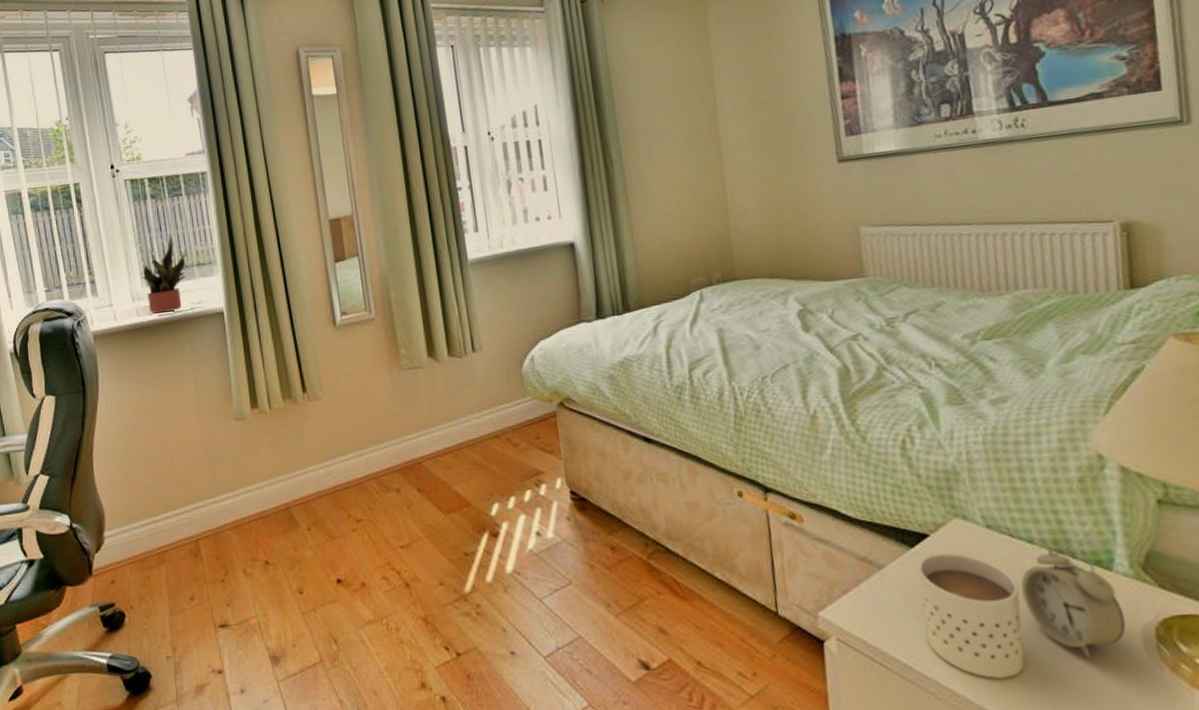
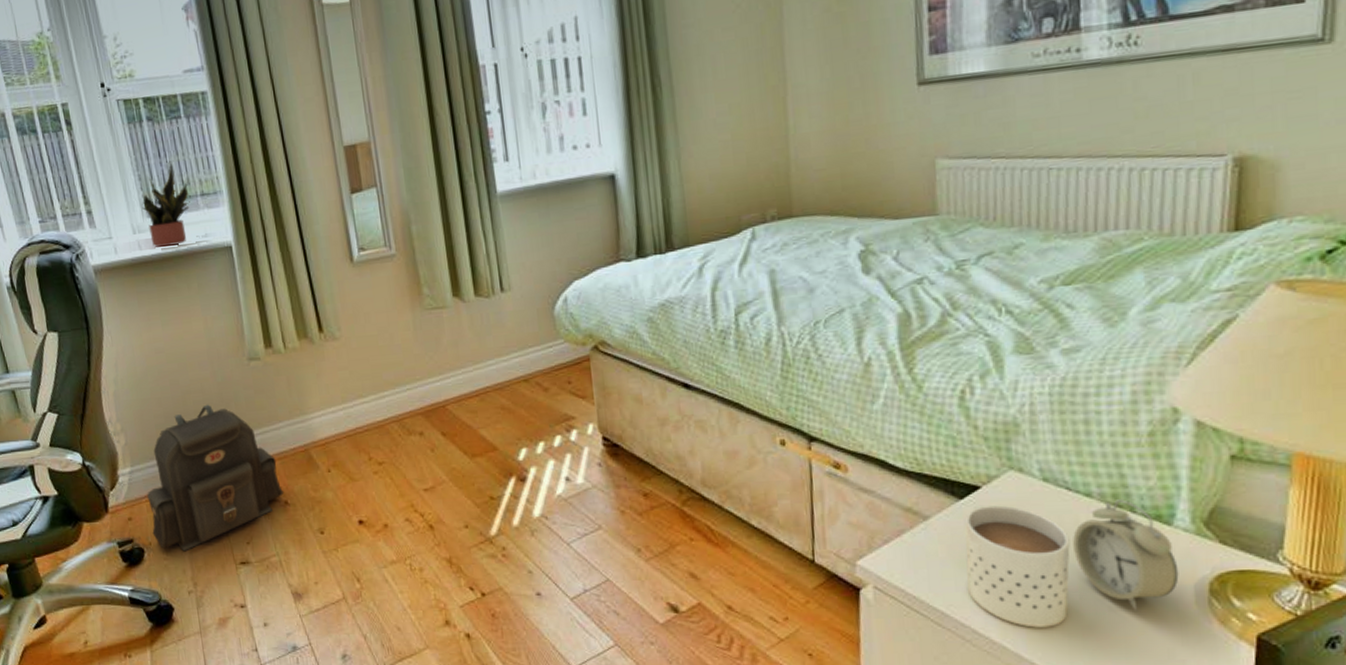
backpack: none [131,464,265,615] -> present [147,404,285,552]

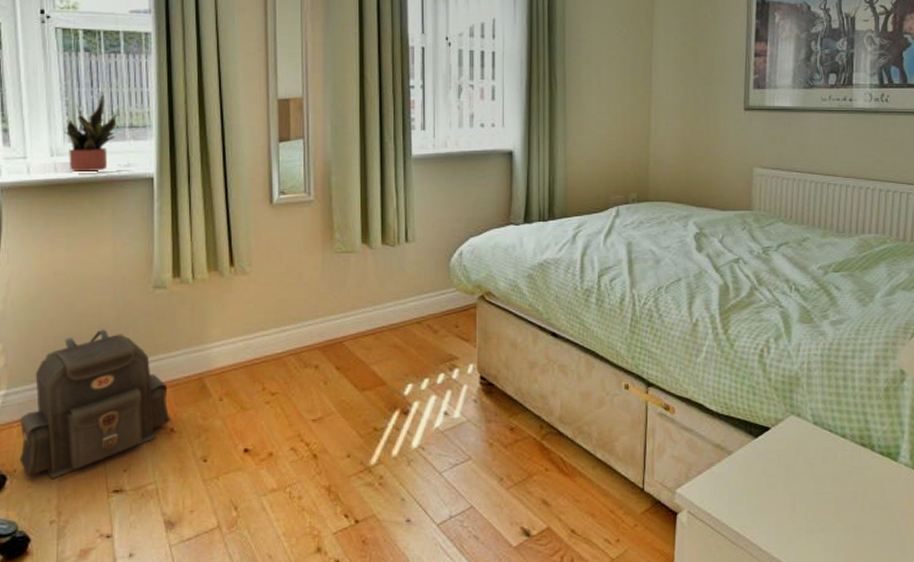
mug: present [965,505,1070,628] -> none [757,443,830,545]
alarm clock: present [1073,499,1179,611] -> none [832,440,901,530]

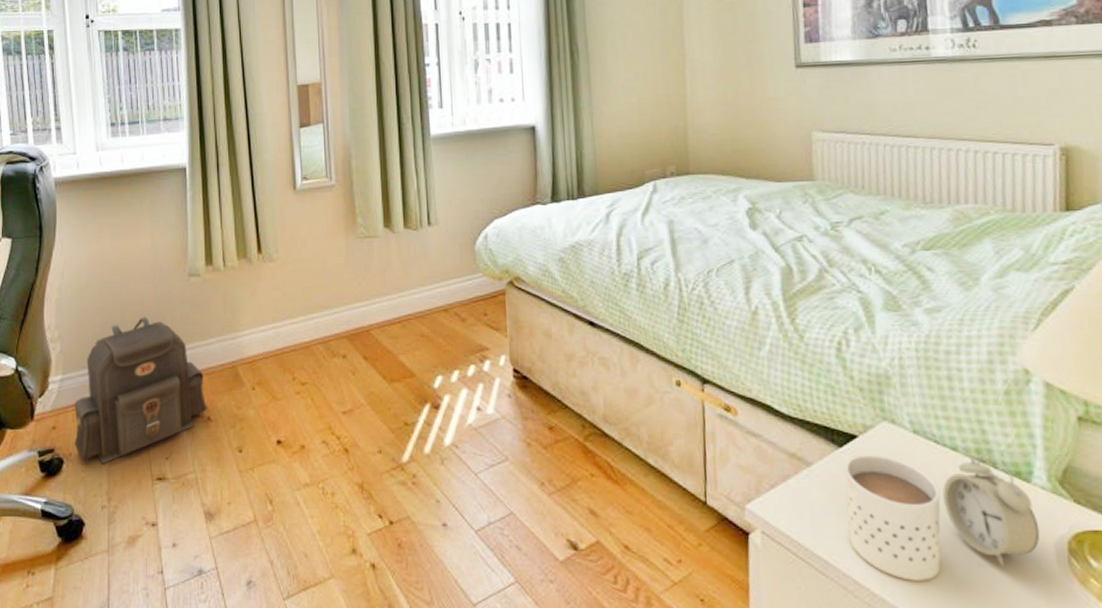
potted plant: present [65,91,119,172] -> none [108,87,154,165]
mug: none [757,443,830,545] -> present [844,455,941,581]
alarm clock: none [832,440,901,530] -> present [942,455,1040,568]

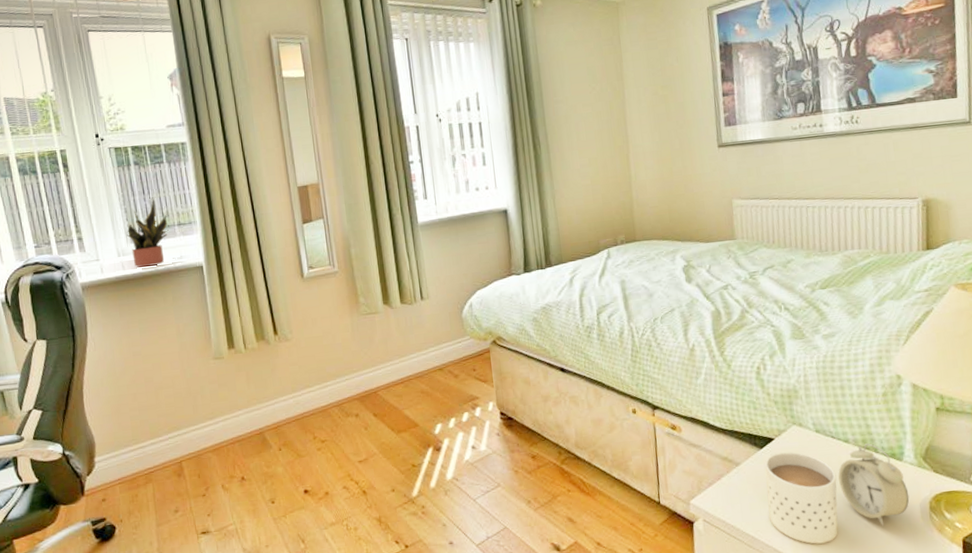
backpack: present [74,316,208,464] -> none [120,397,242,526]
potted plant: none [108,87,154,165] -> present [127,197,169,268]

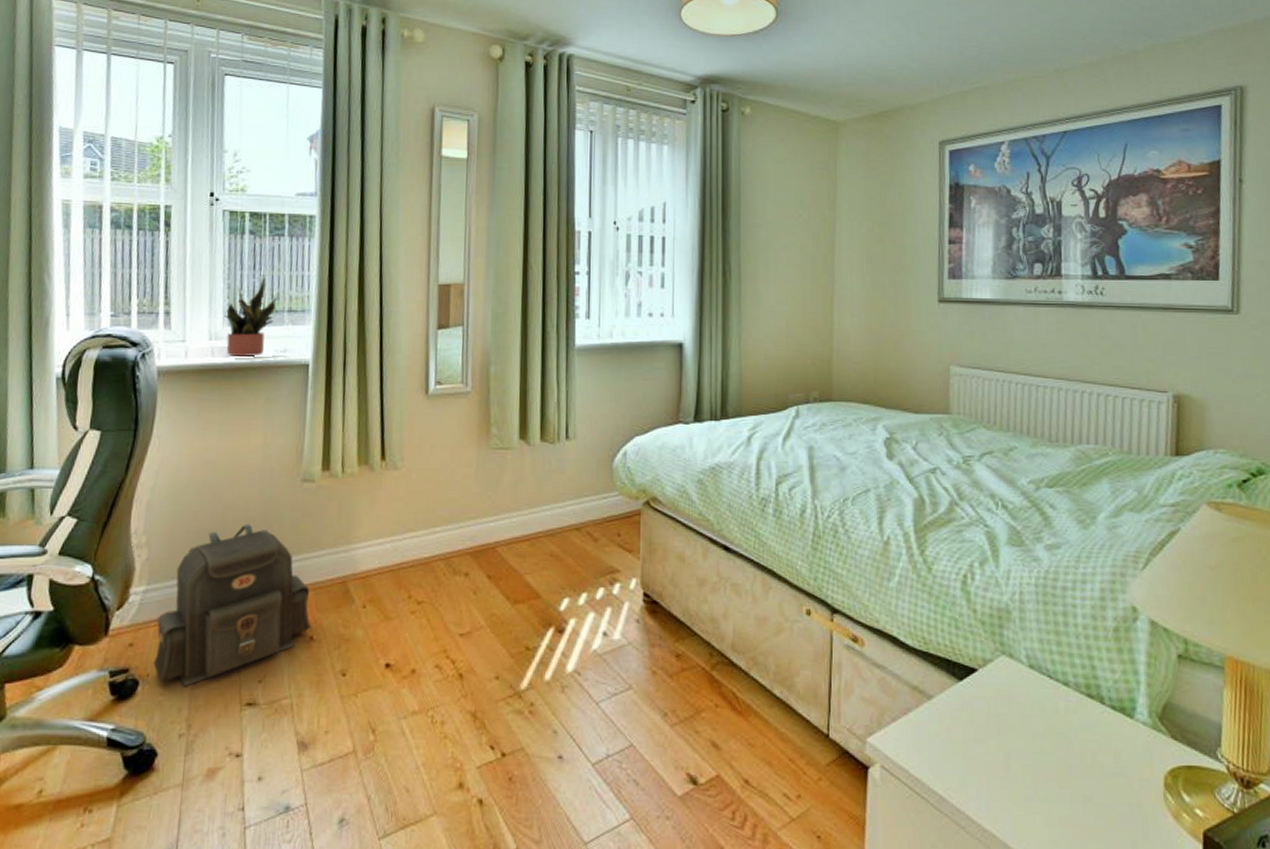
backpack: none [120,397,242,526] -> present [153,523,312,687]
mug: present [765,451,838,544] -> none [963,689,1051,816]
alarm clock: present [838,443,910,526] -> none [1053,690,1140,803]

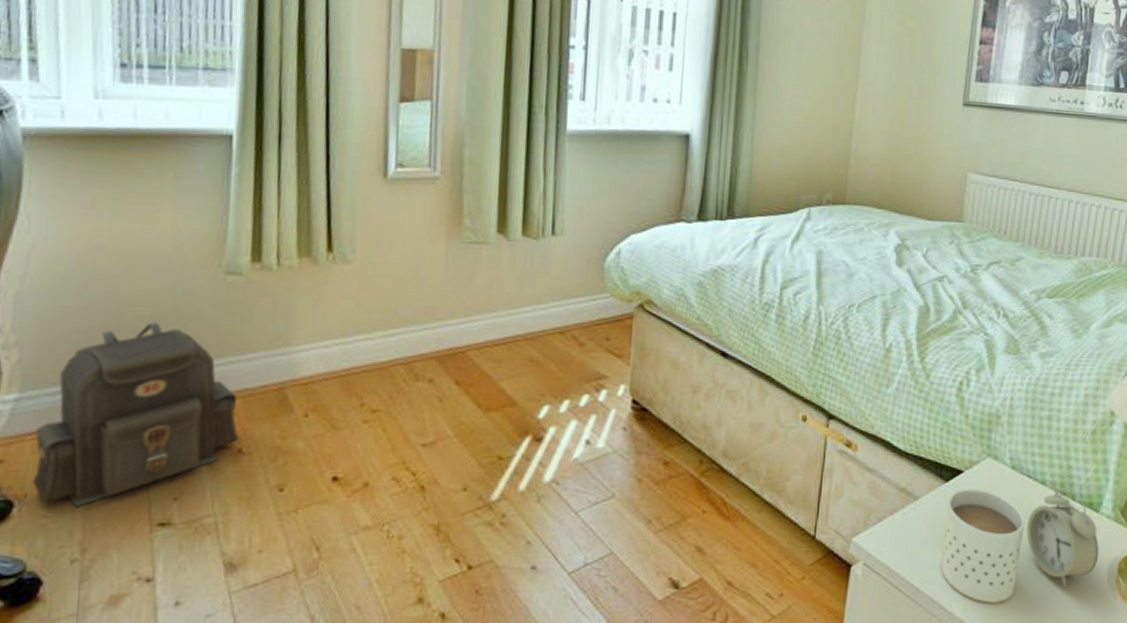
potted plant: present [225,275,279,357] -> none [115,20,190,122]
mug: none [963,689,1051,816] -> present [941,489,1025,603]
alarm clock: none [1053,690,1140,803] -> present [1026,488,1099,588]

